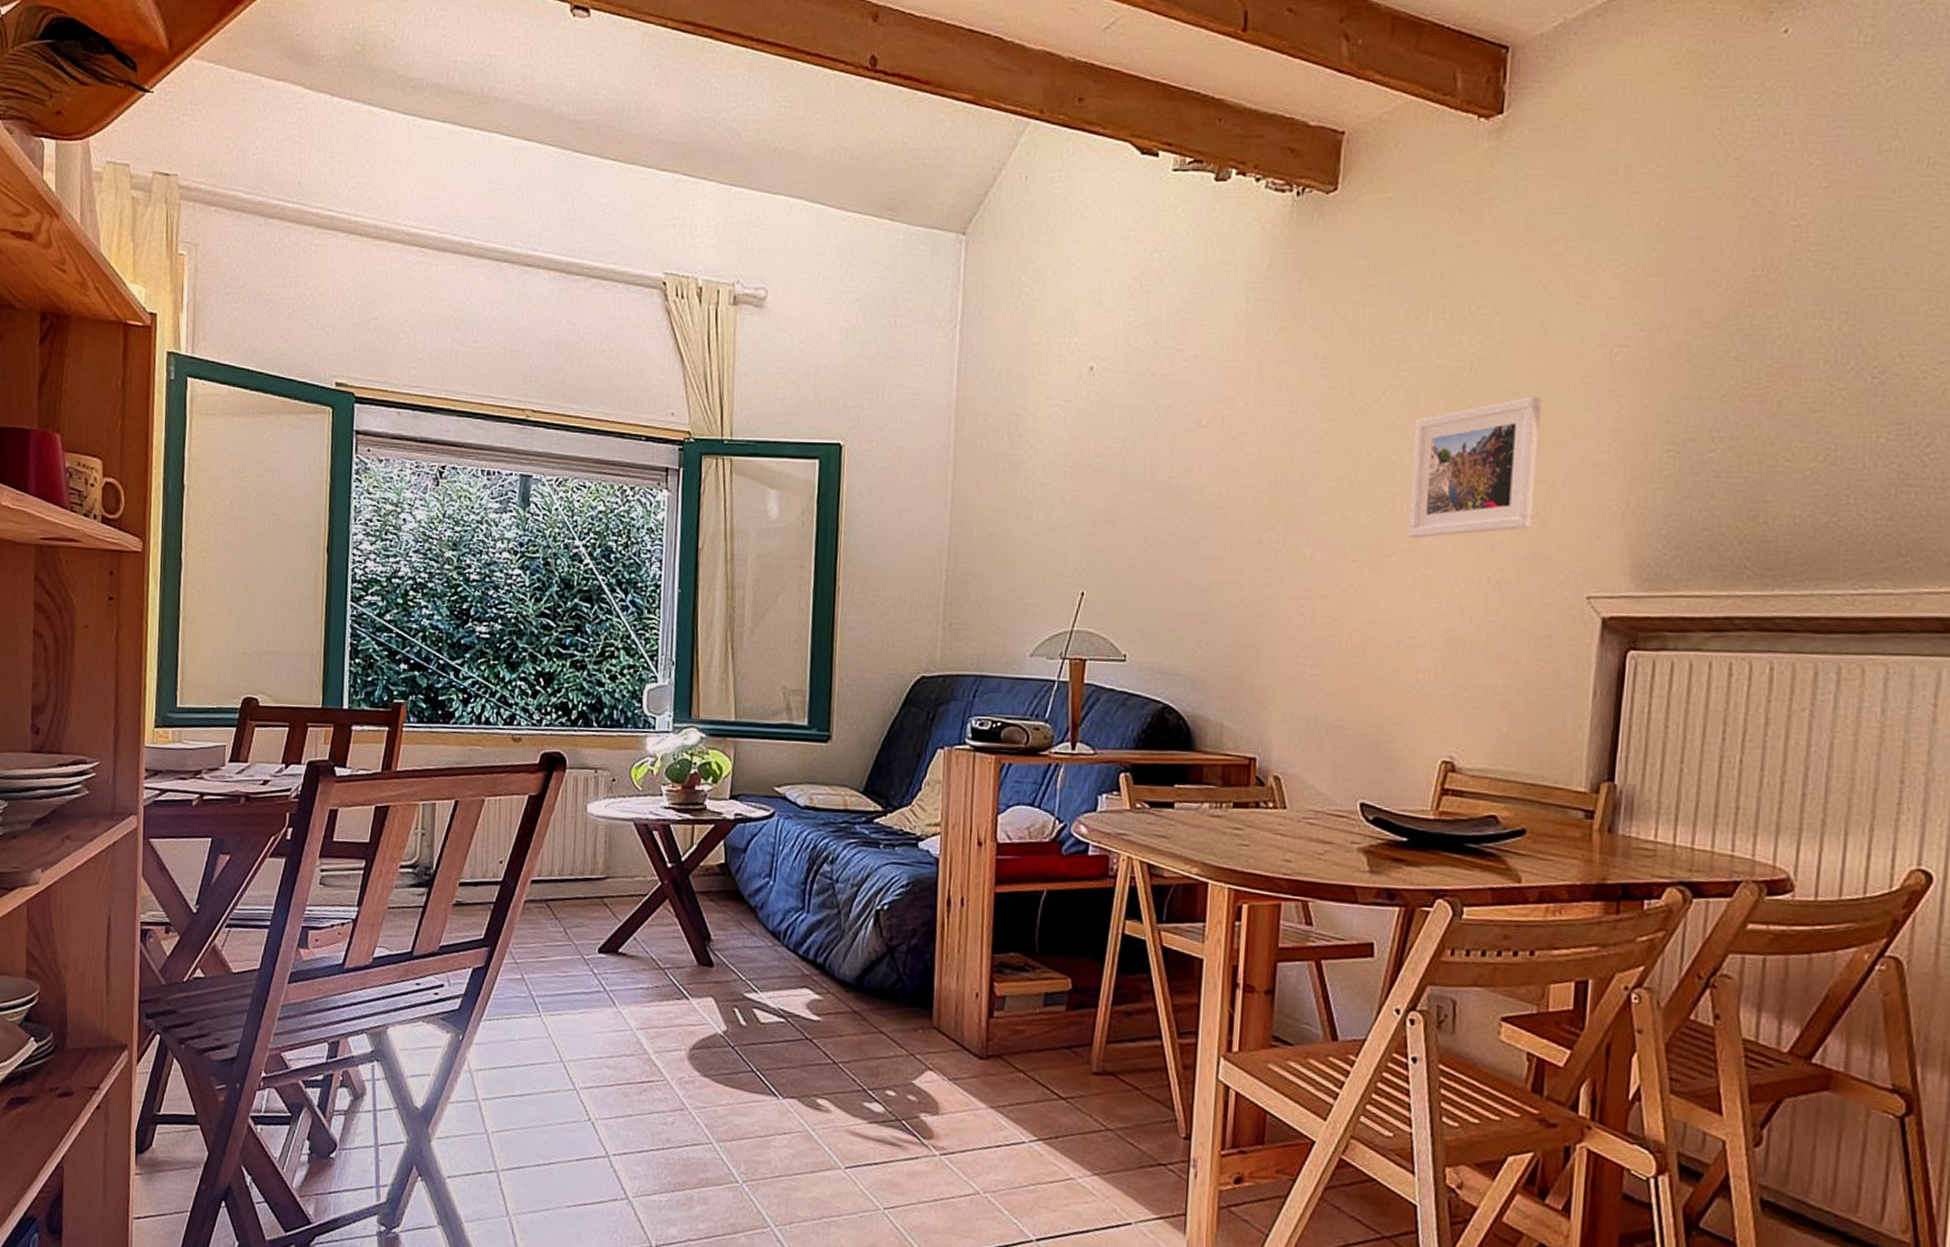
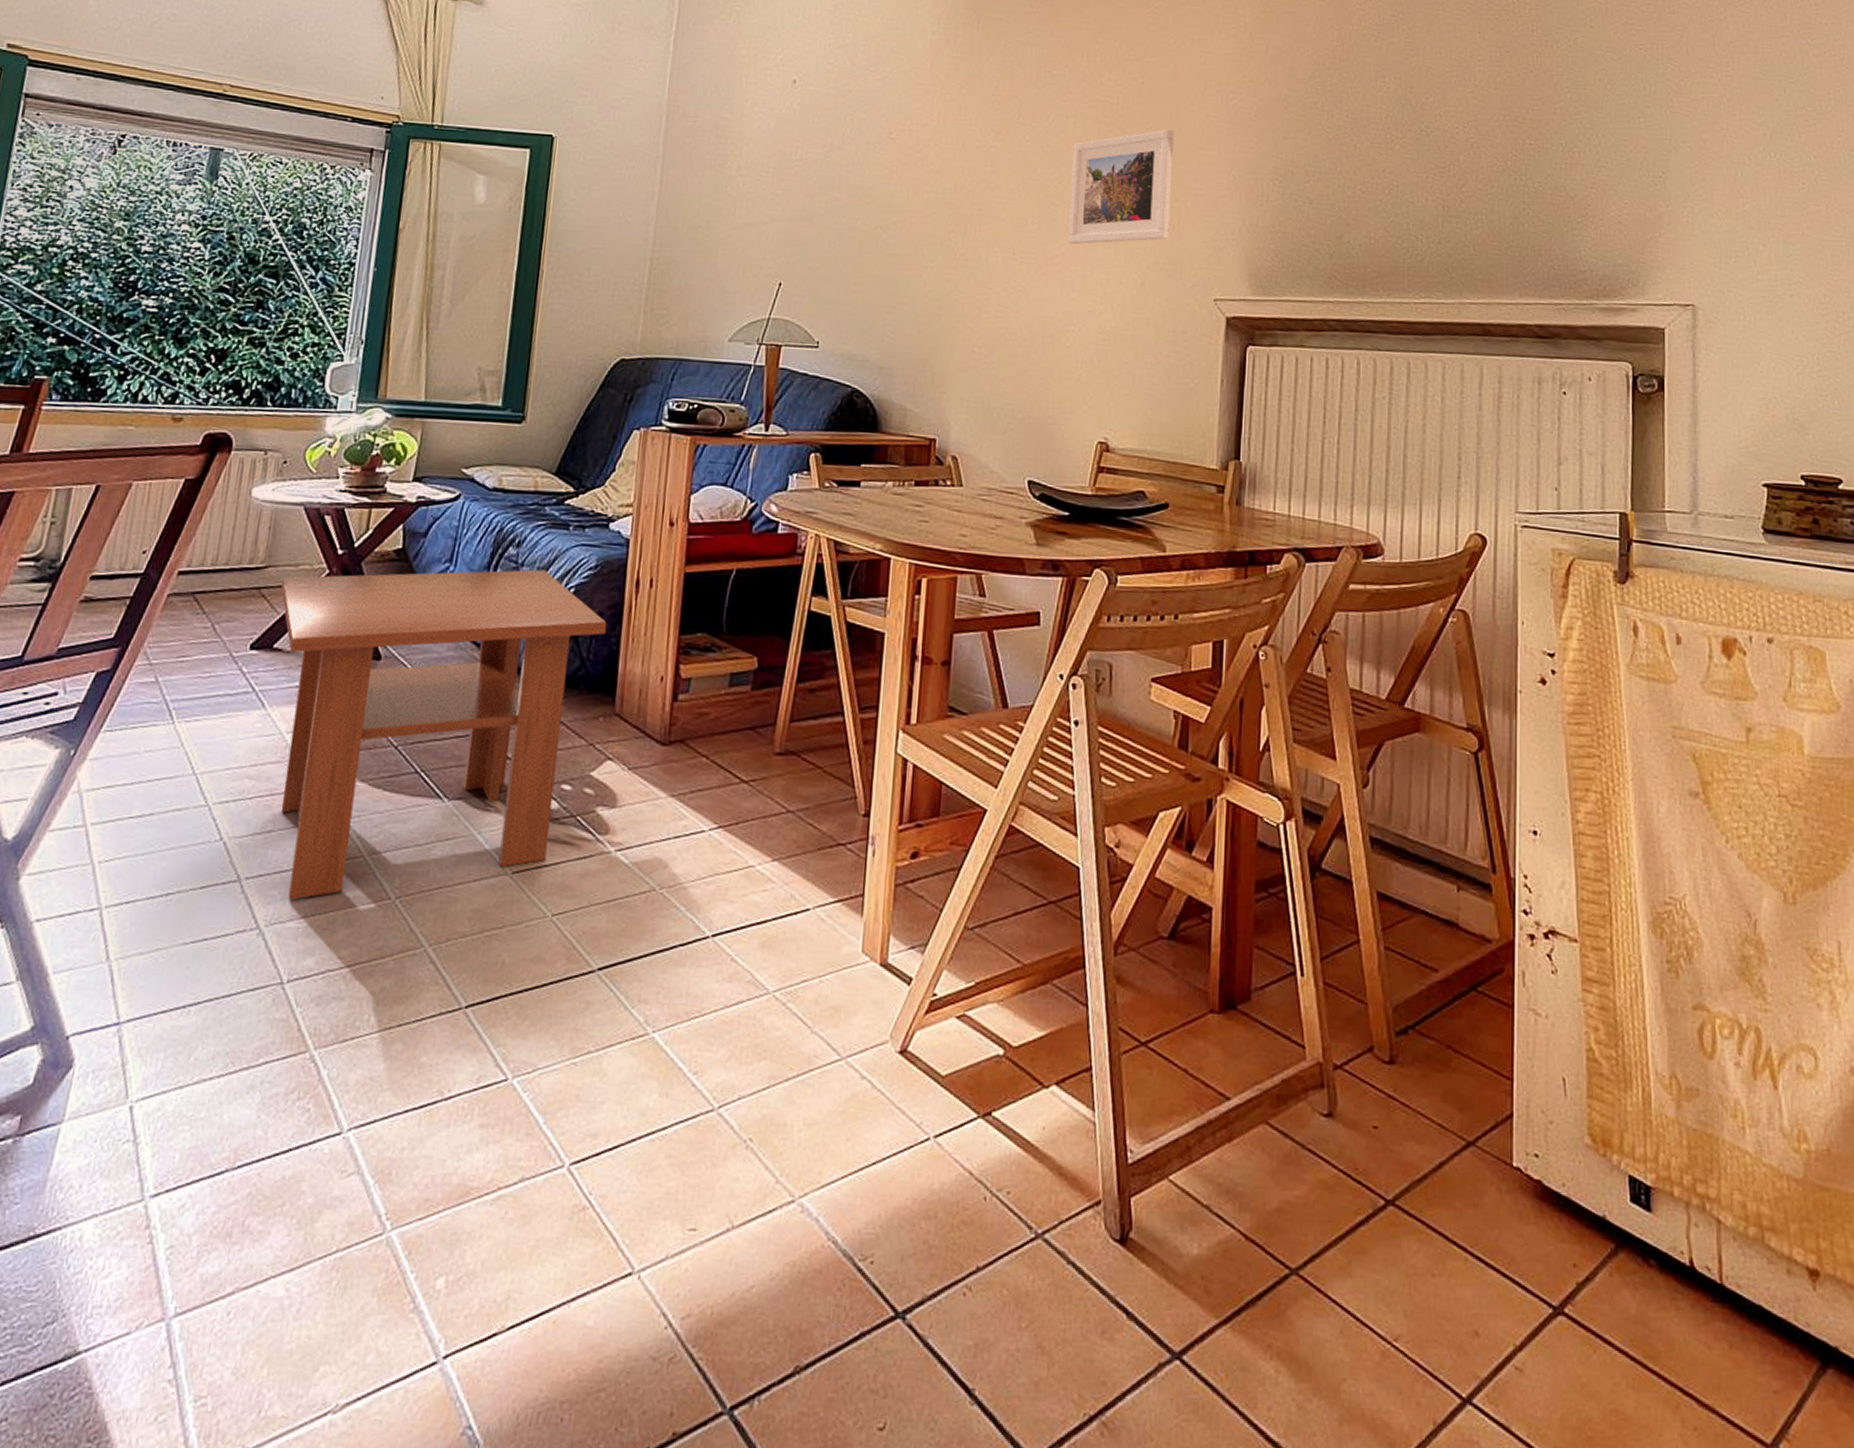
coffee table: none [620,886,921,1177] -> present [281,569,607,900]

